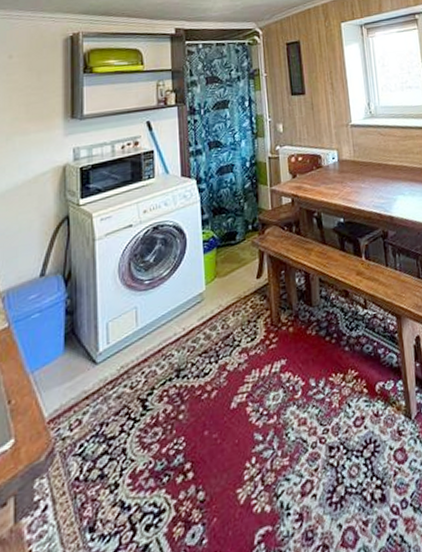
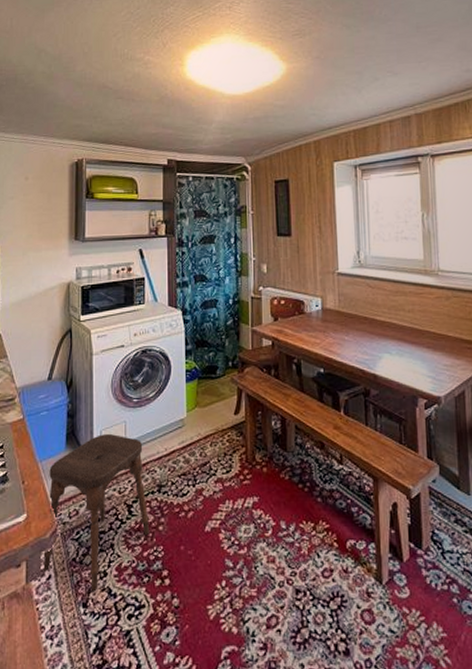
stool: none [37,323,168,511] -> present [43,434,149,592]

